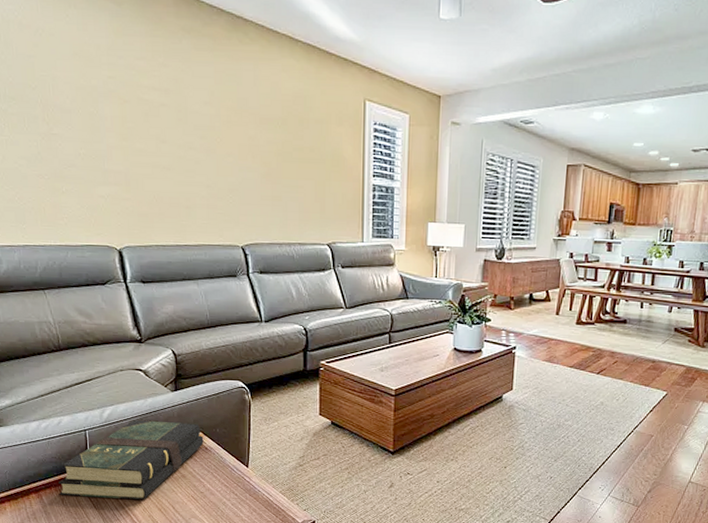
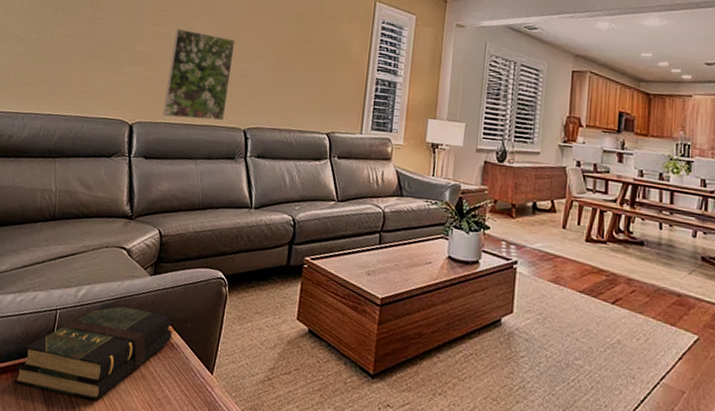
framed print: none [147,141,220,240] -> present [162,28,236,121]

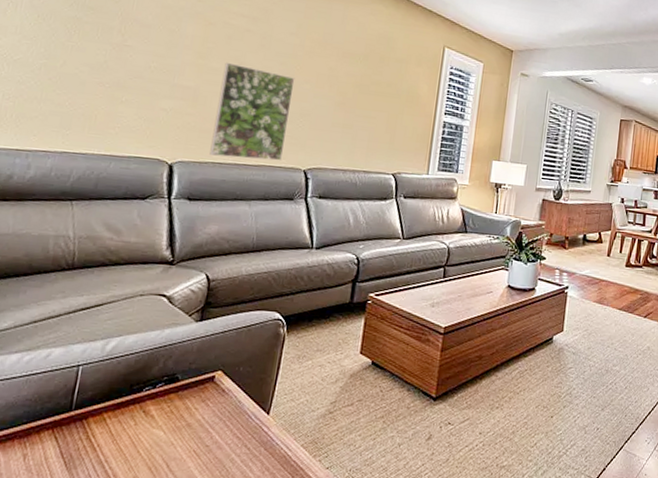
book: present [13,303,172,400] -> none [21,354,223,455]

